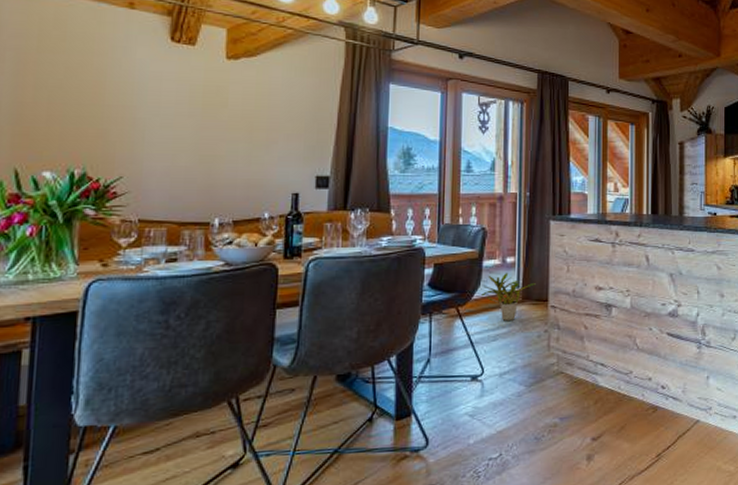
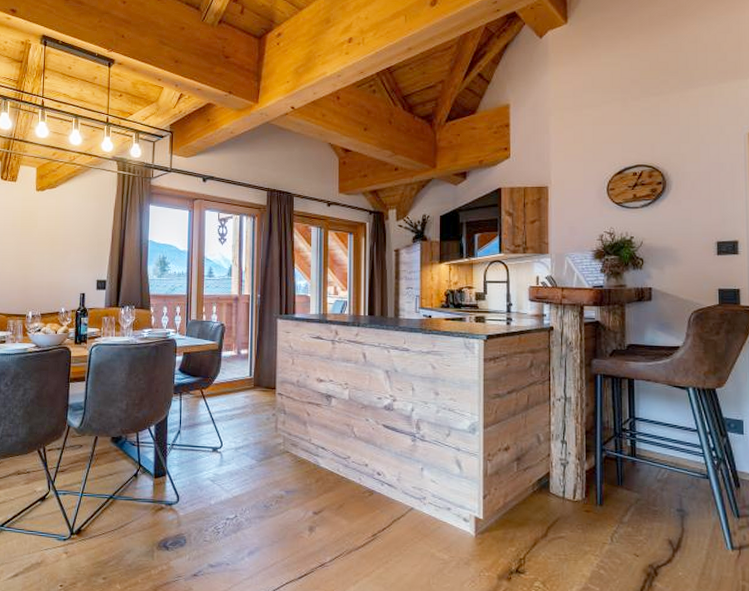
potted plant: present [482,273,536,322] -> none [221,363,265,405]

